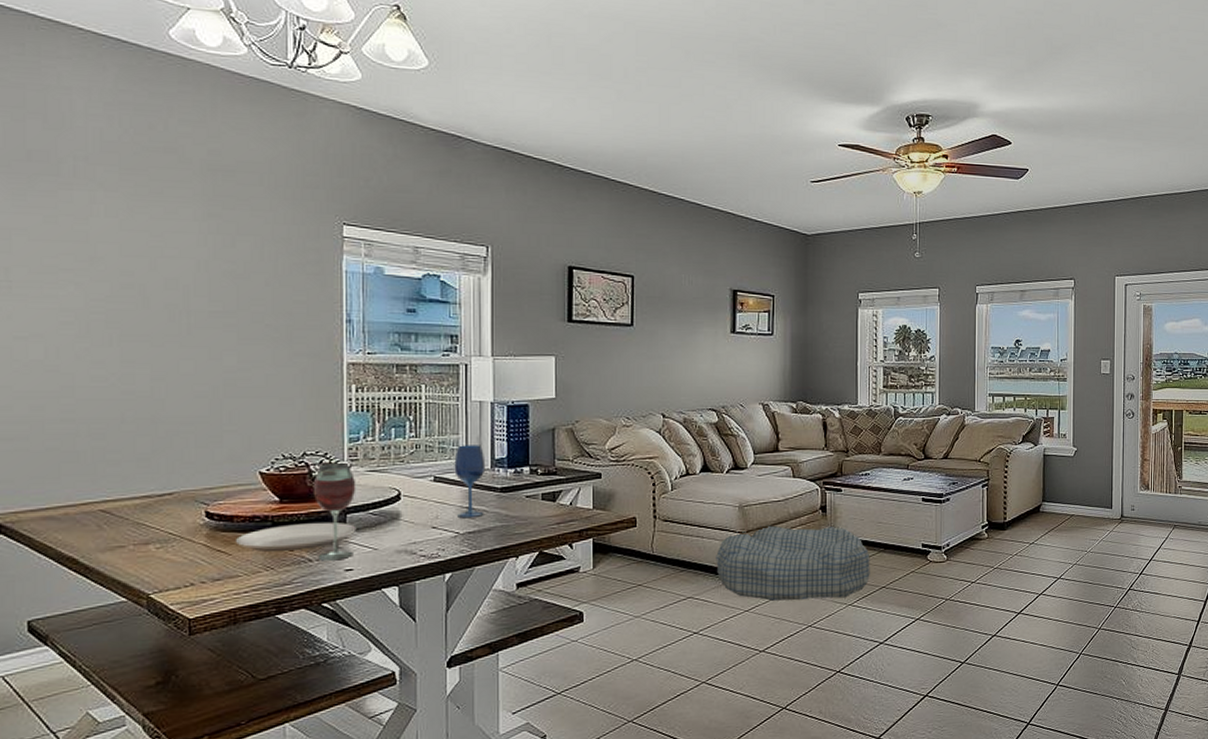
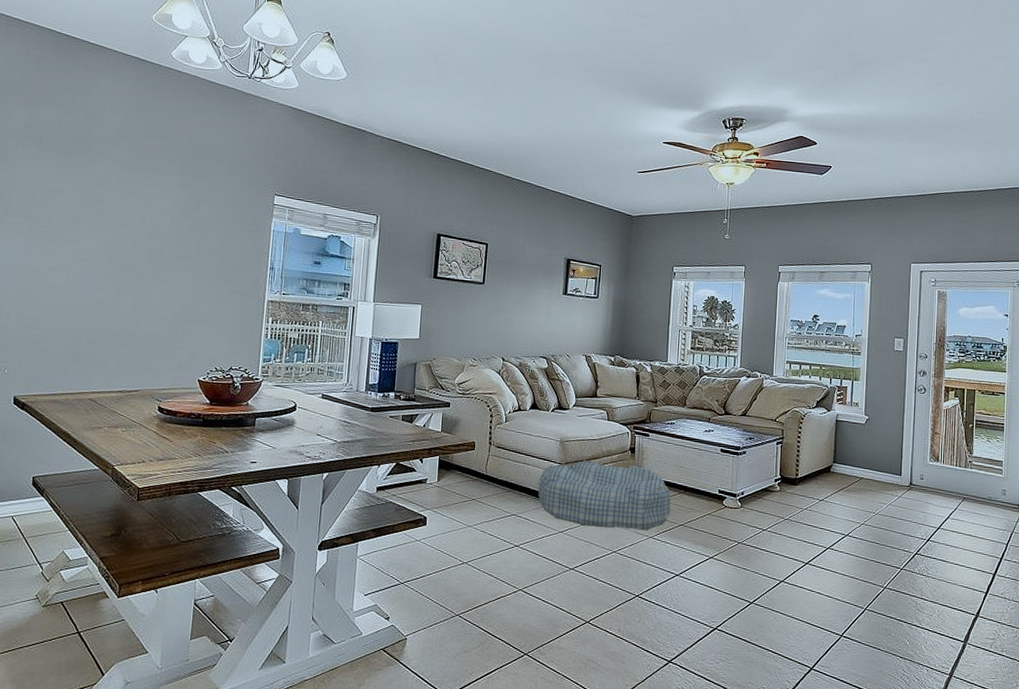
plate: present [235,522,357,553] -> none [176,422,262,444]
wineglass: present [312,463,356,561] -> none [232,377,265,454]
wineglass: present [454,445,486,519] -> none [337,371,362,431]

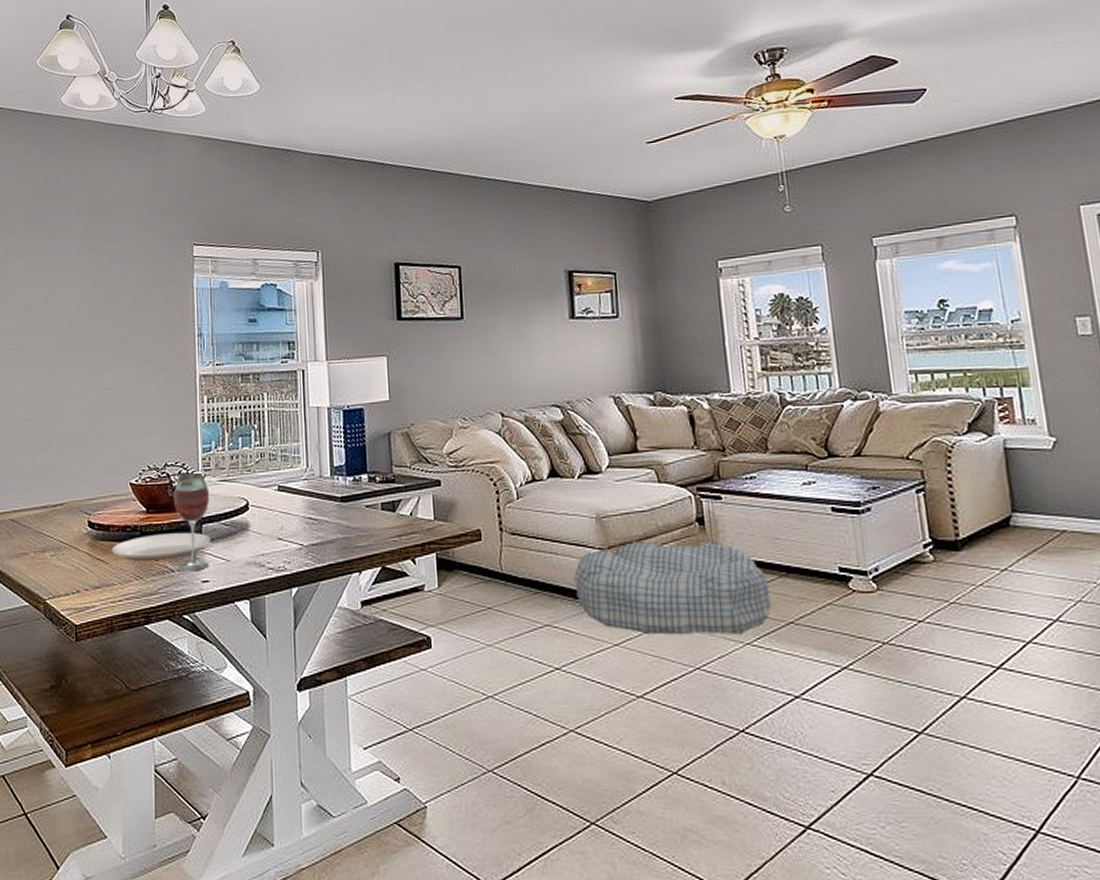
plate: none [176,422,262,444] -> present [111,532,211,562]
wineglass: none [232,377,265,454] -> present [173,473,210,572]

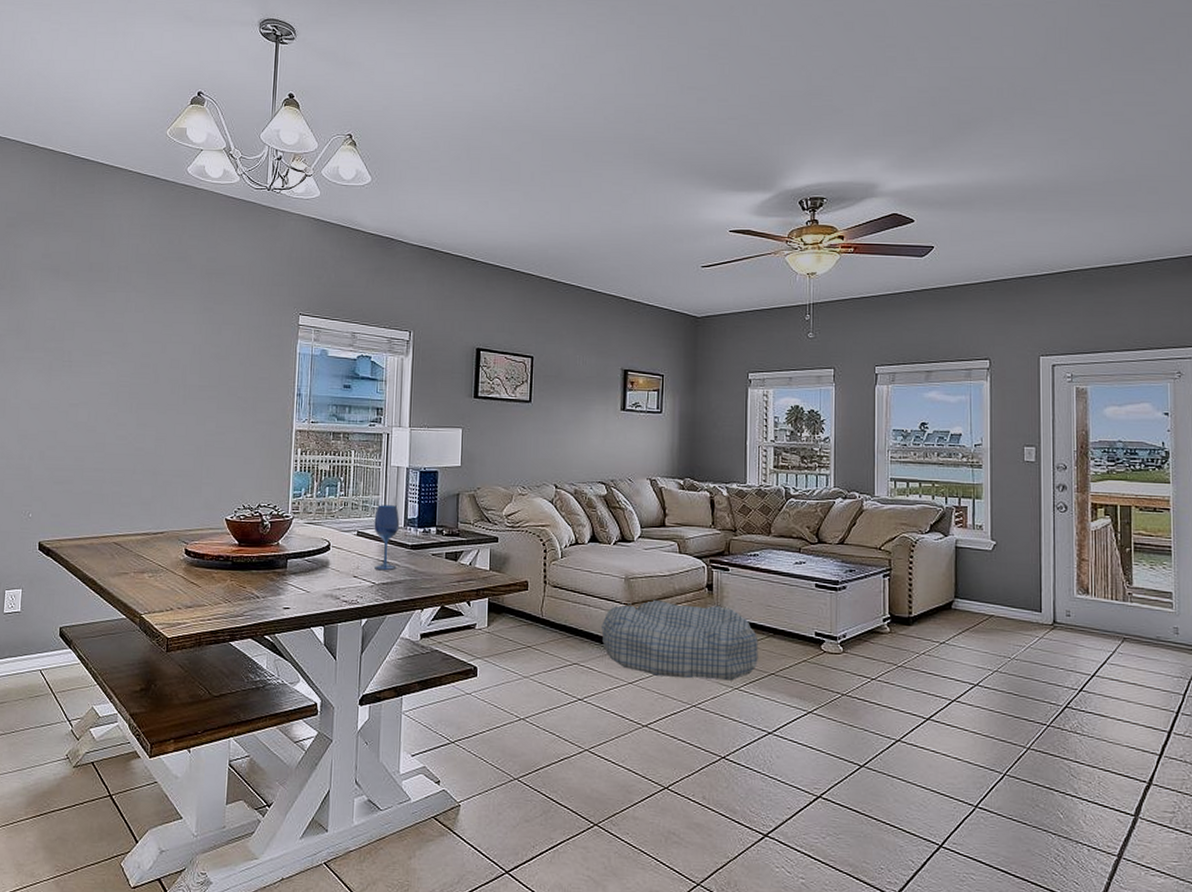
plate: present [111,532,211,562] -> none [204,564,295,588]
wineglass: present [173,473,210,572] -> none [263,515,297,599]
wineglass: none [296,452,326,530] -> present [374,505,400,571]

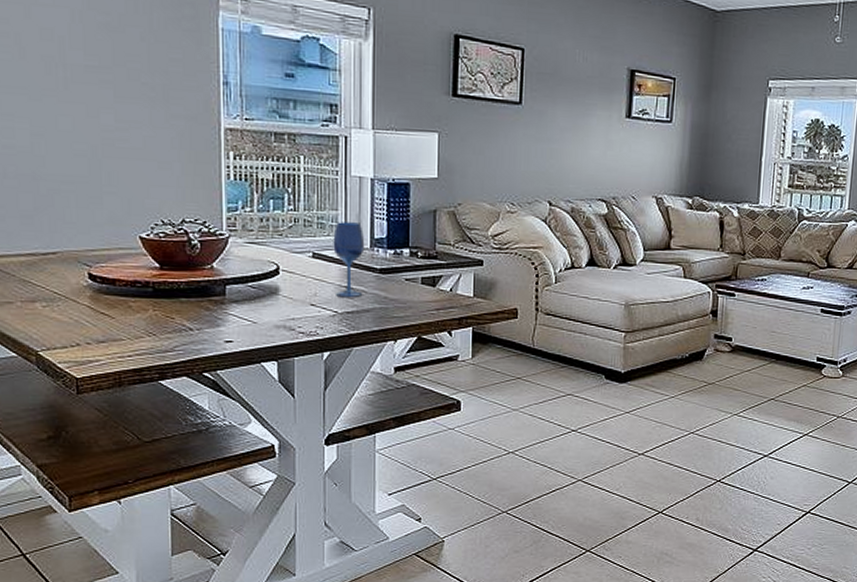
dog bed: present [601,599,759,681] -> none [598,326,761,407]

